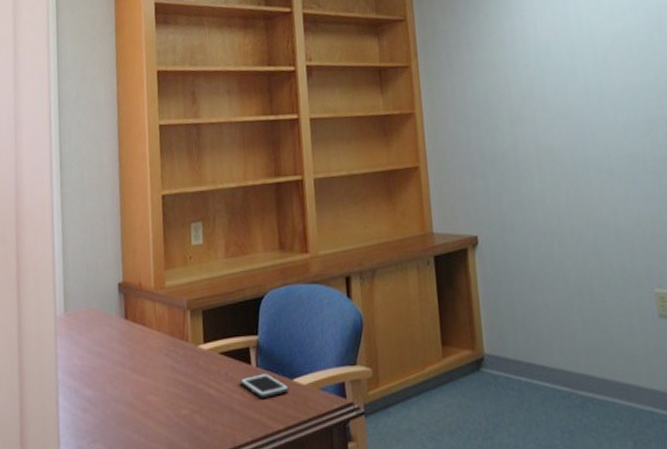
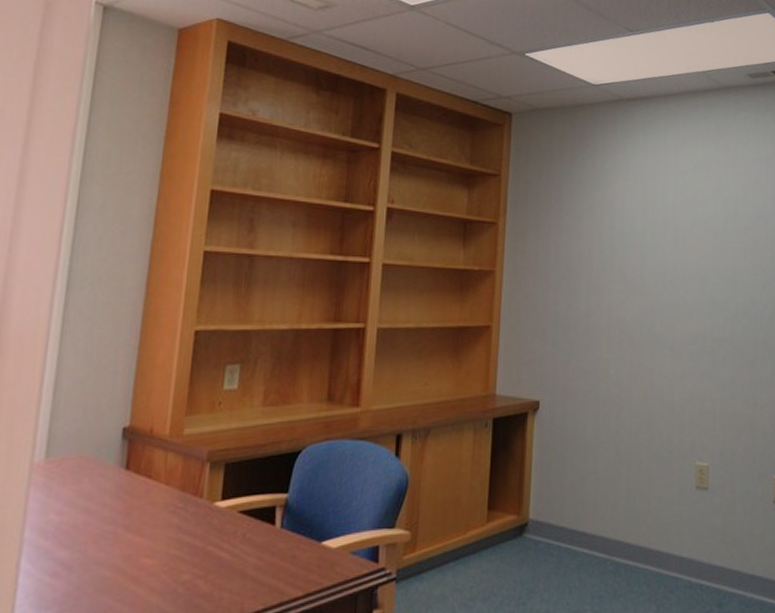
cell phone: present [240,373,290,398] -> none [259,535,316,562]

